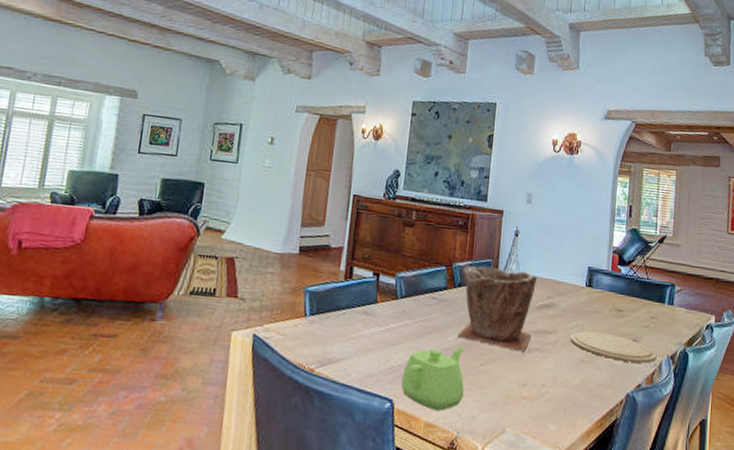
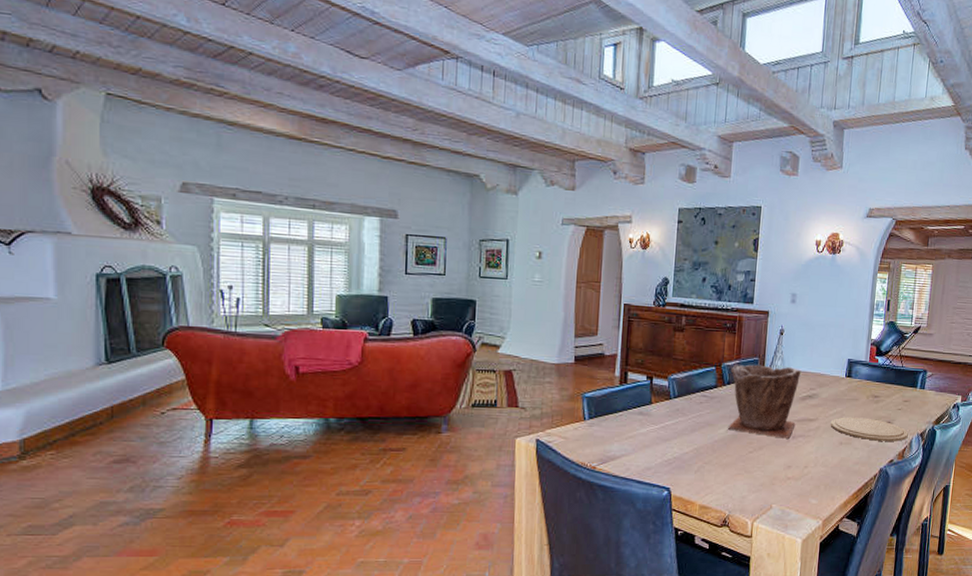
teapot: present [401,347,464,411] -> none [677,438,735,494]

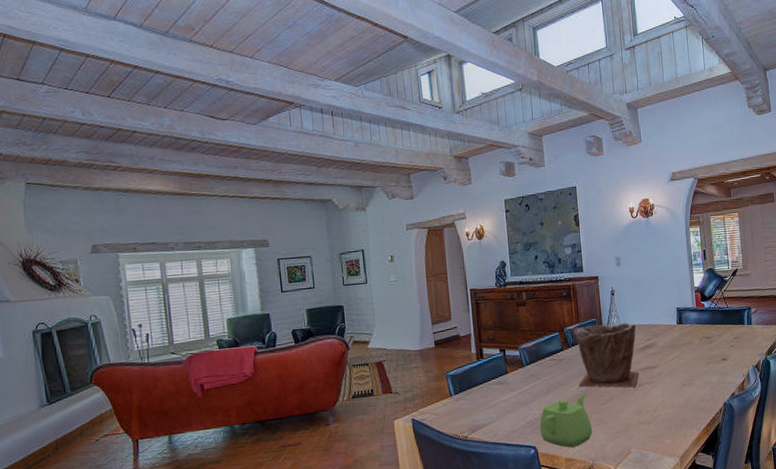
teapot: none [677,438,735,494] -> present [539,394,592,448]
plate: present [830,417,909,441] -> none [670,358,745,378]

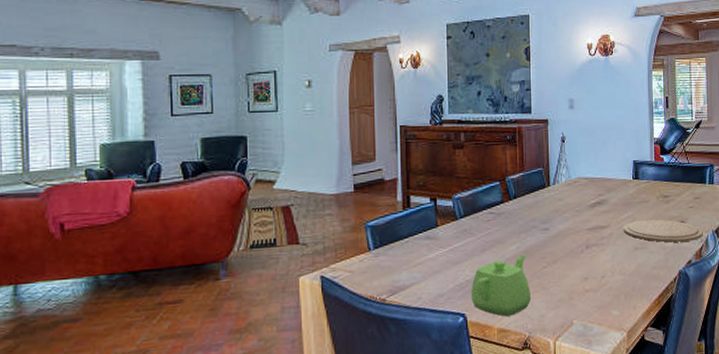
plant pot: present [573,322,639,388] -> none [516,175,588,250]
plate: none [670,358,745,378] -> present [623,219,703,243]

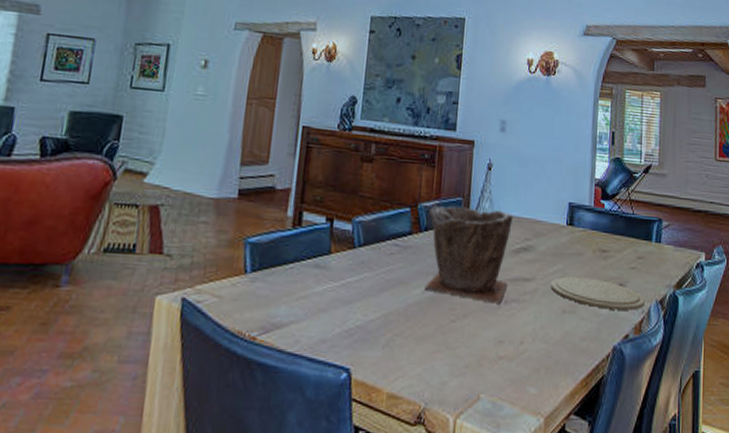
teapot: present [471,254,531,317] -> none [359,302,433,379]
plant pot: none [516,175,588,250] -> present [423,206,513,304]

